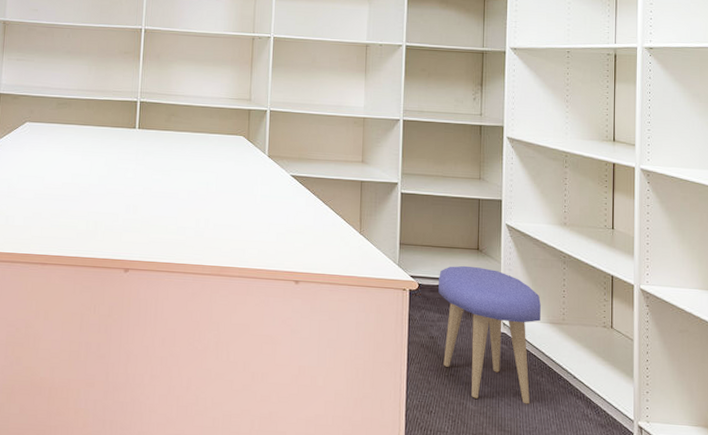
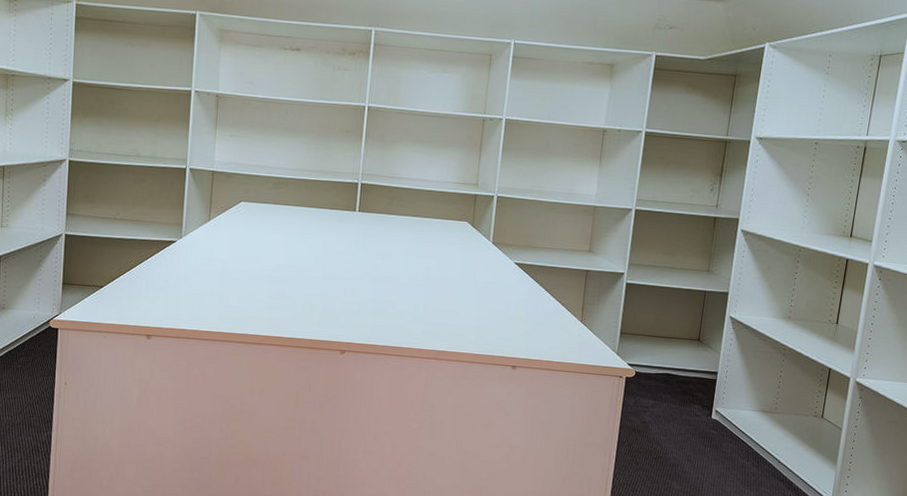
stool: present [438,265,541,404] -> none [652,355,756,485]

